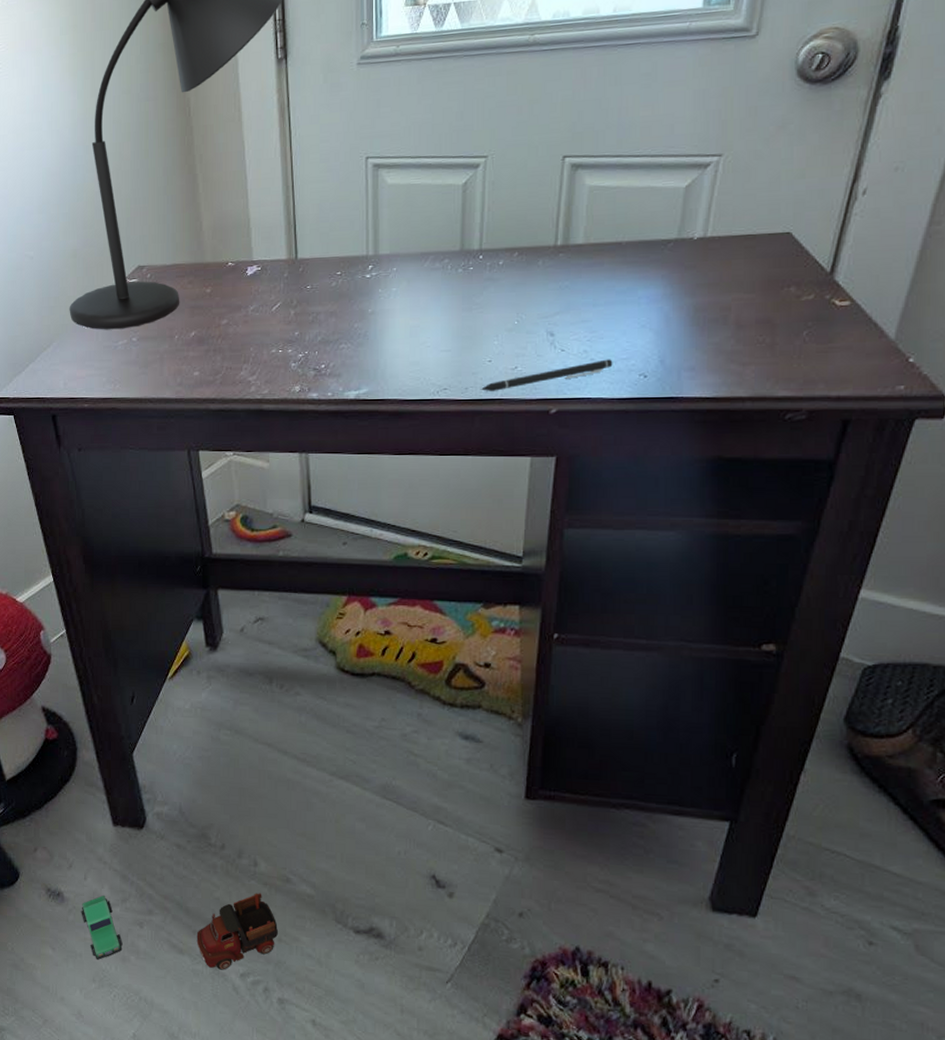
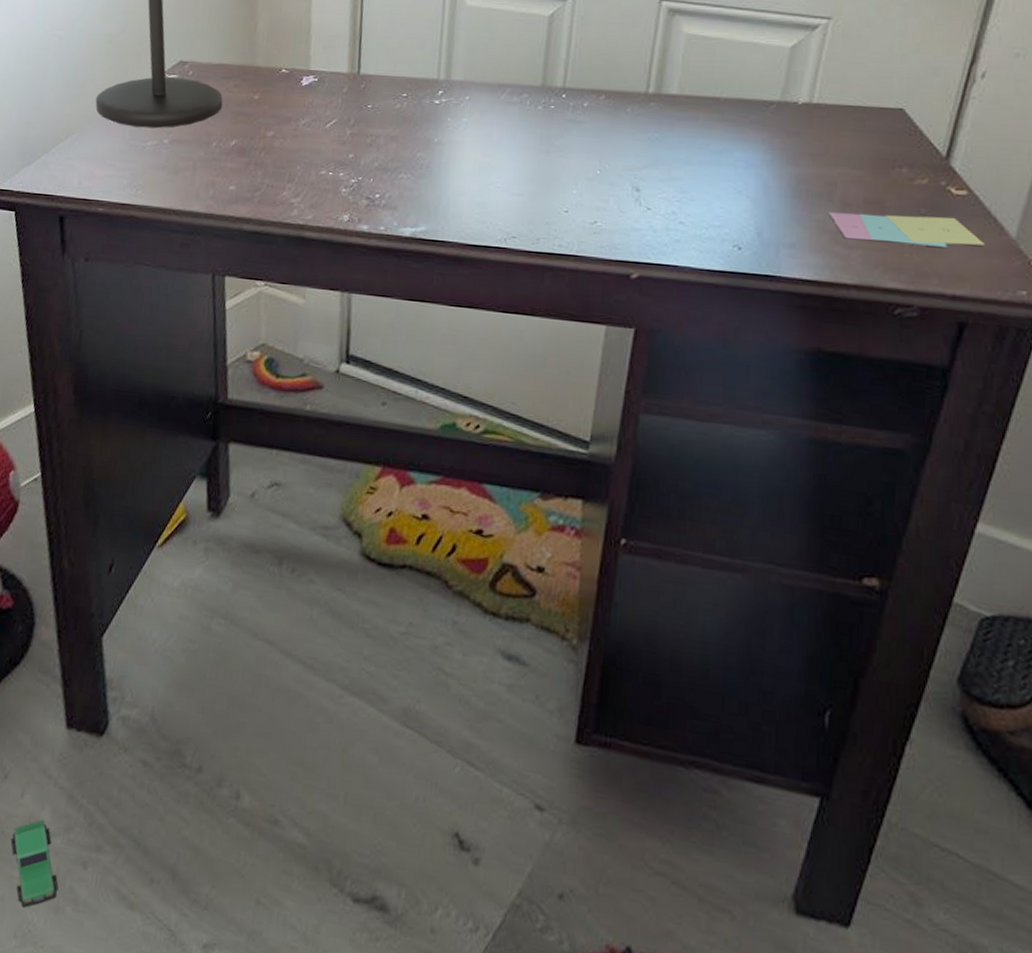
toy truck: present [196,893,278,970] -> none [152,835,257,937]
pen: present [480,359,613,391] -> none [553,224,704,246]
sticky notes: none [724,326,867,357] -> present [828,212,986,247]

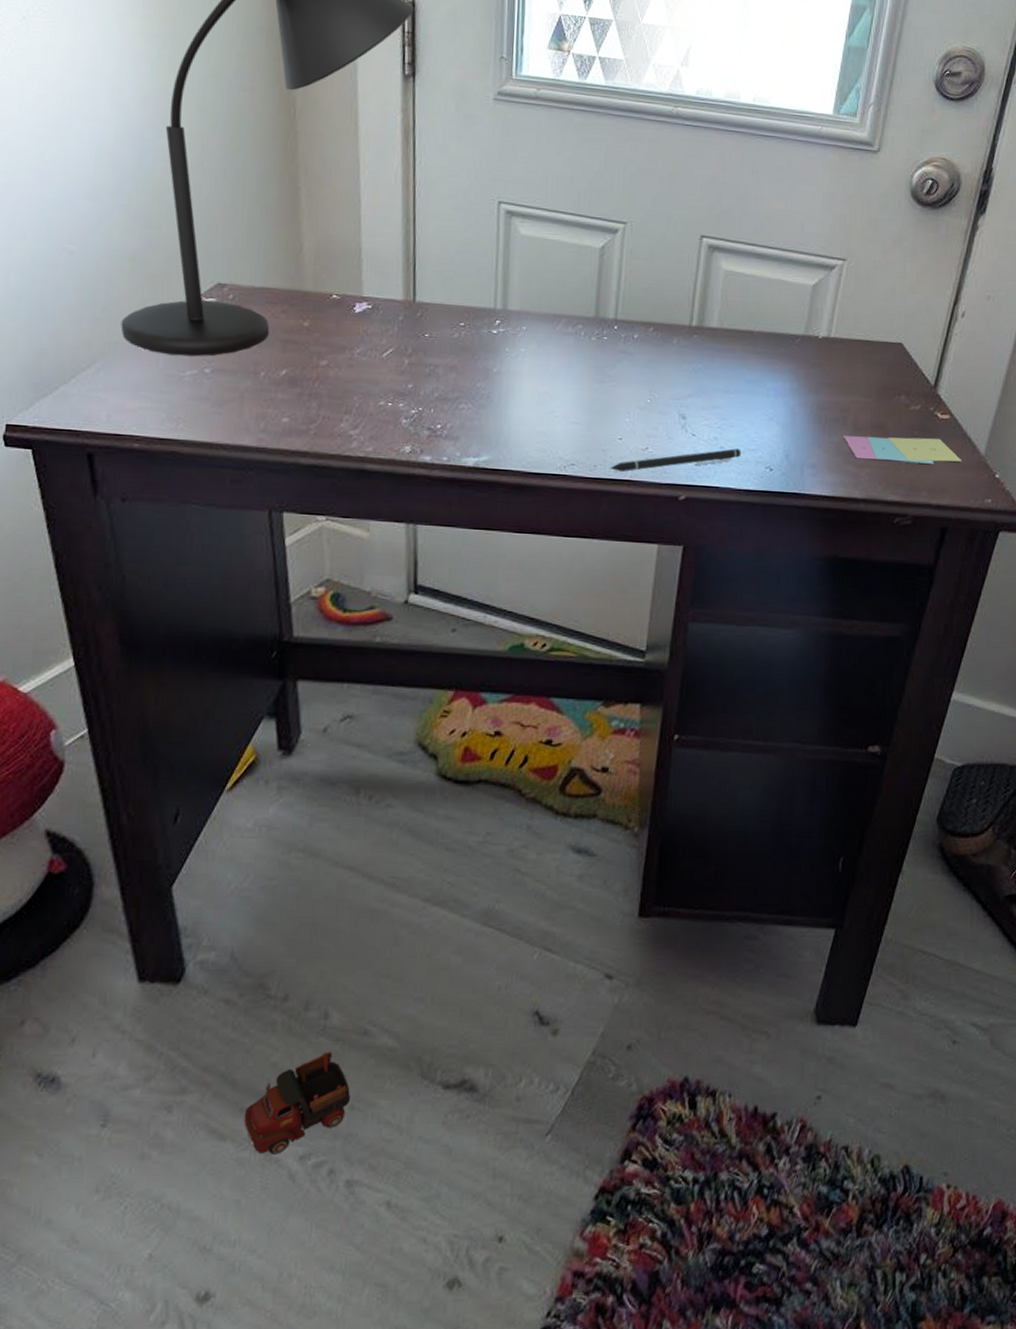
toy car: present [10,820,59,909] -> none [84,1076,142,1163]
toy truck: none [152,835,257,937] -> present [243,1052,350,1155]
pen: none [553,224,704,246] -> present [609,448,742,472]

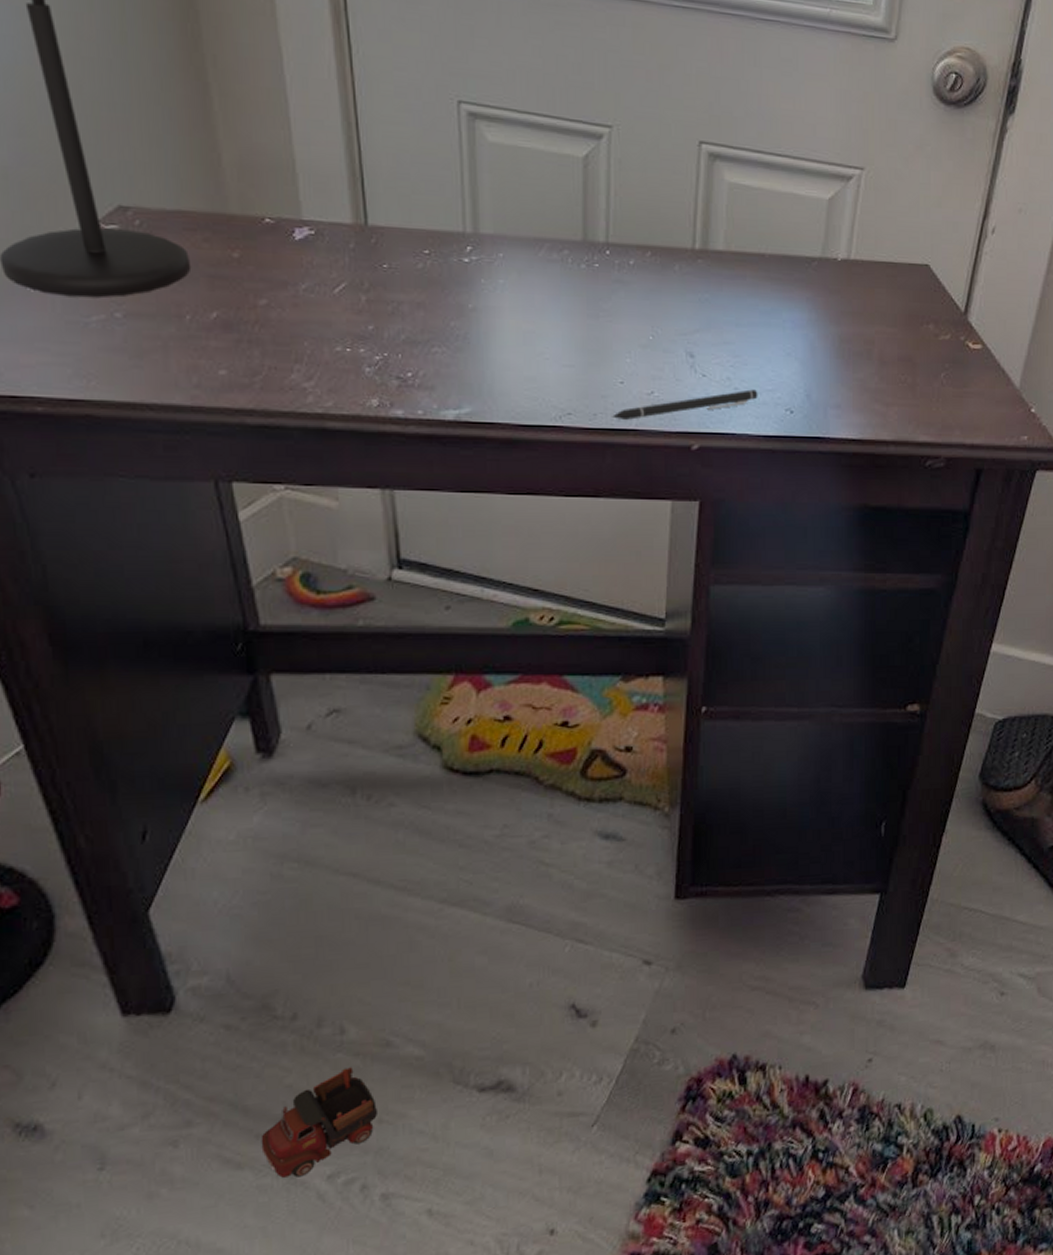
sticky notes: present [842,435,963,464] -> none [868,370,997,400]

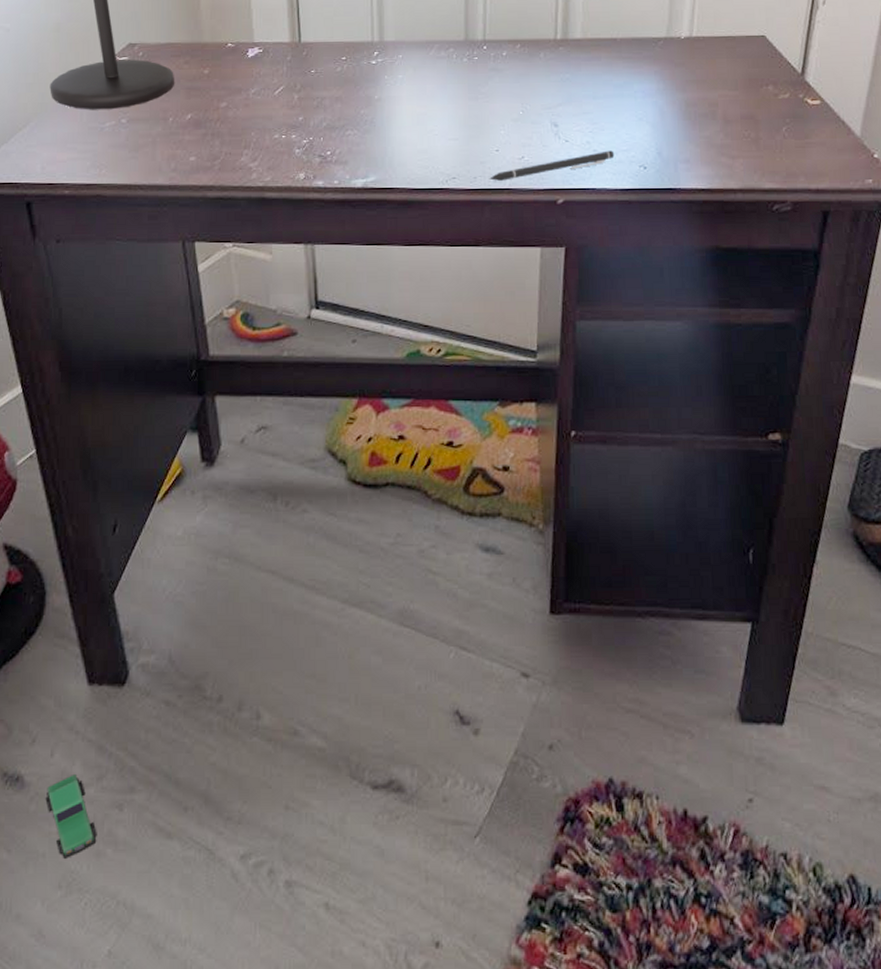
toy car: none [75,1116,147,1207] -> present [45,775,97,860]
toy truck: present [261,1067,377,1178] -> none [188,752,284,854]

